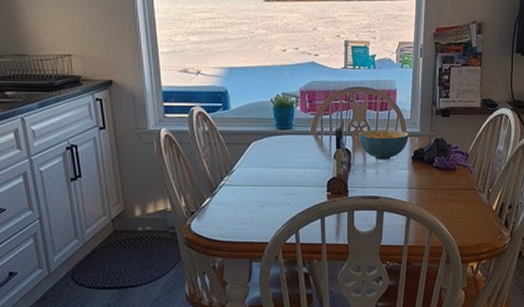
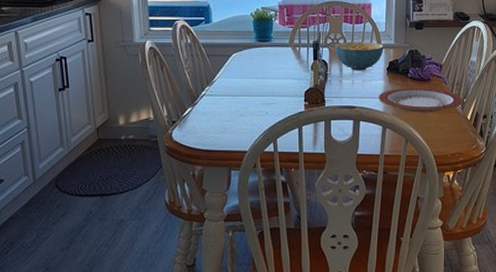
plate: none [403,177,490,203] -> present [378,87,464,113]

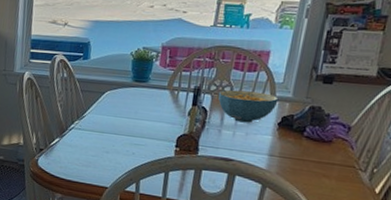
plate: present [378,87,464,113] -> none [262,146,374,179]

